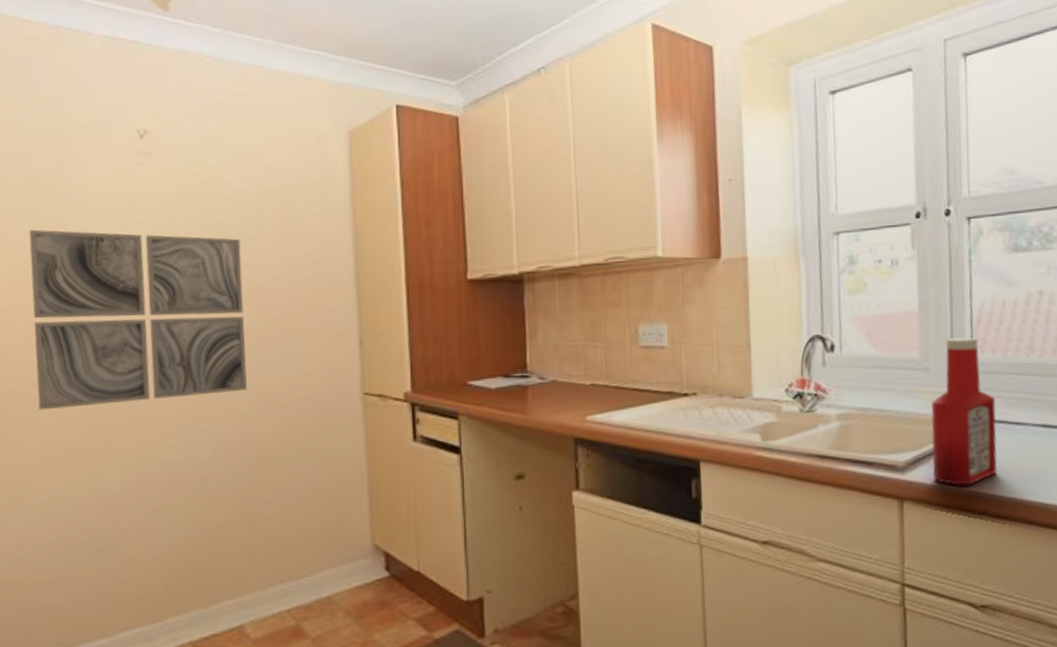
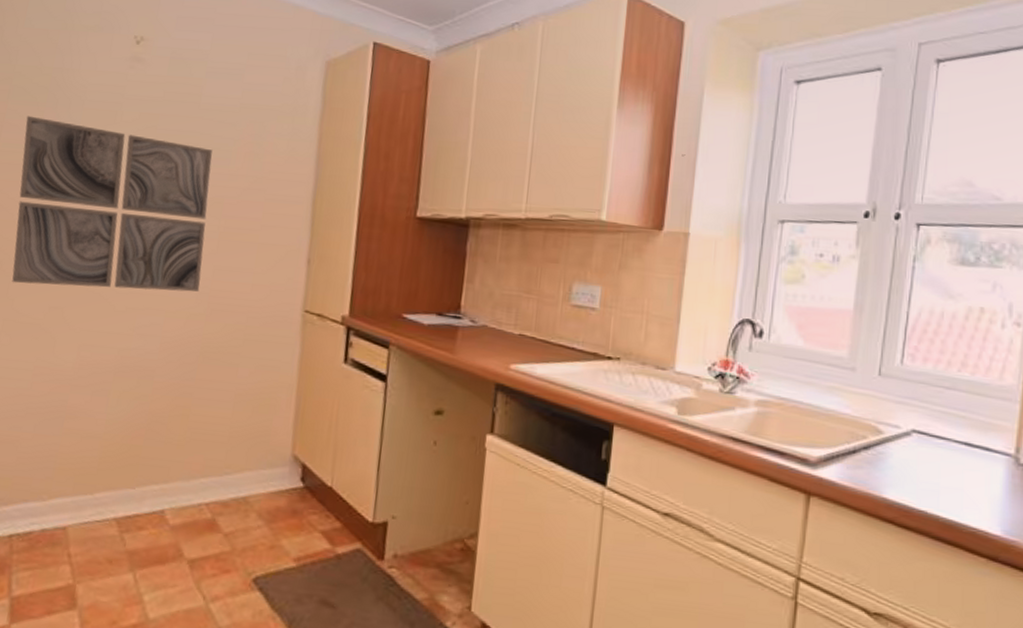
ketchup bottle: present [931,337,997,486] -> none [845,342,919,491]

